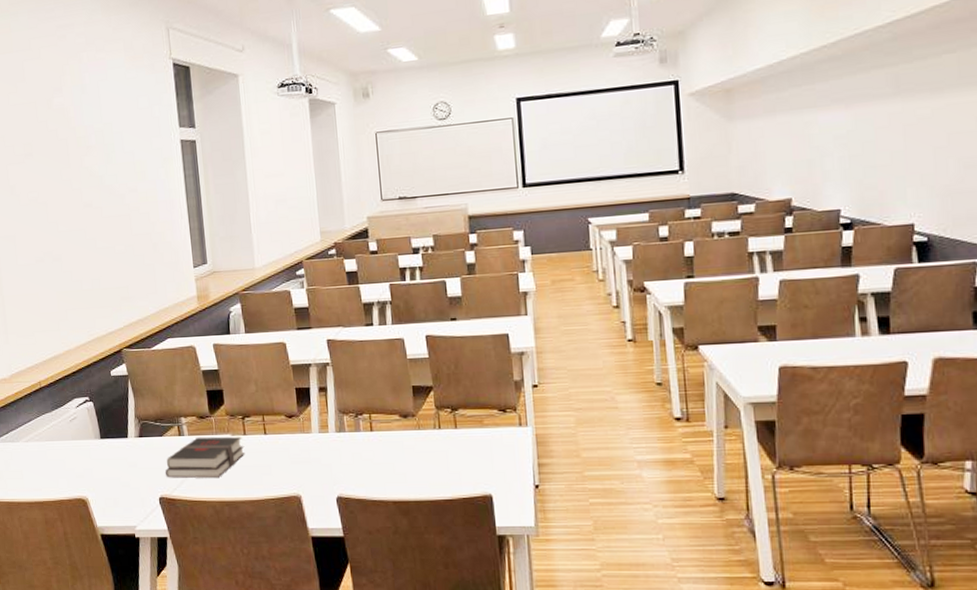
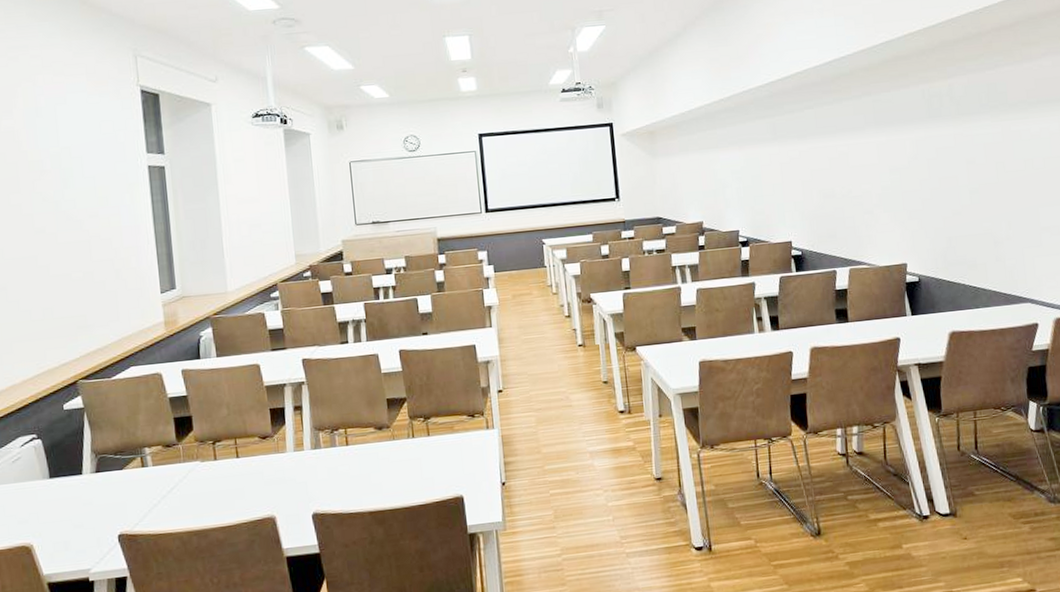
hardback book: present [165,436,245,478] -> none [126,463,216,513]

